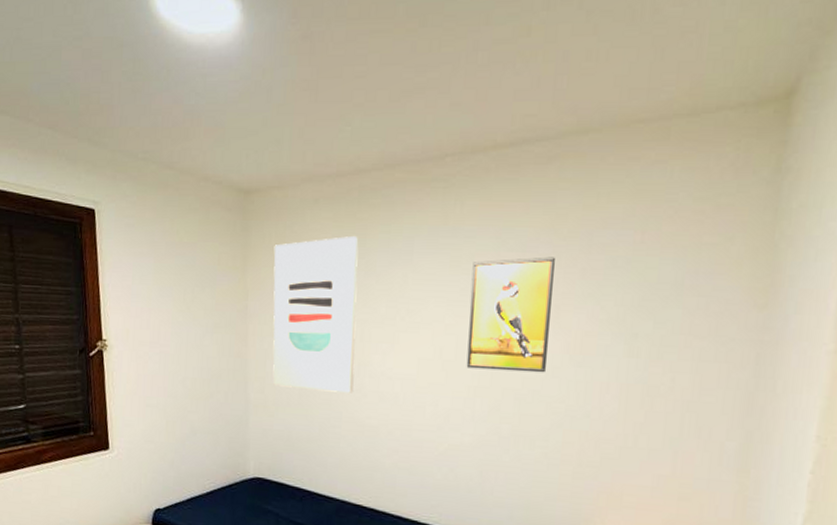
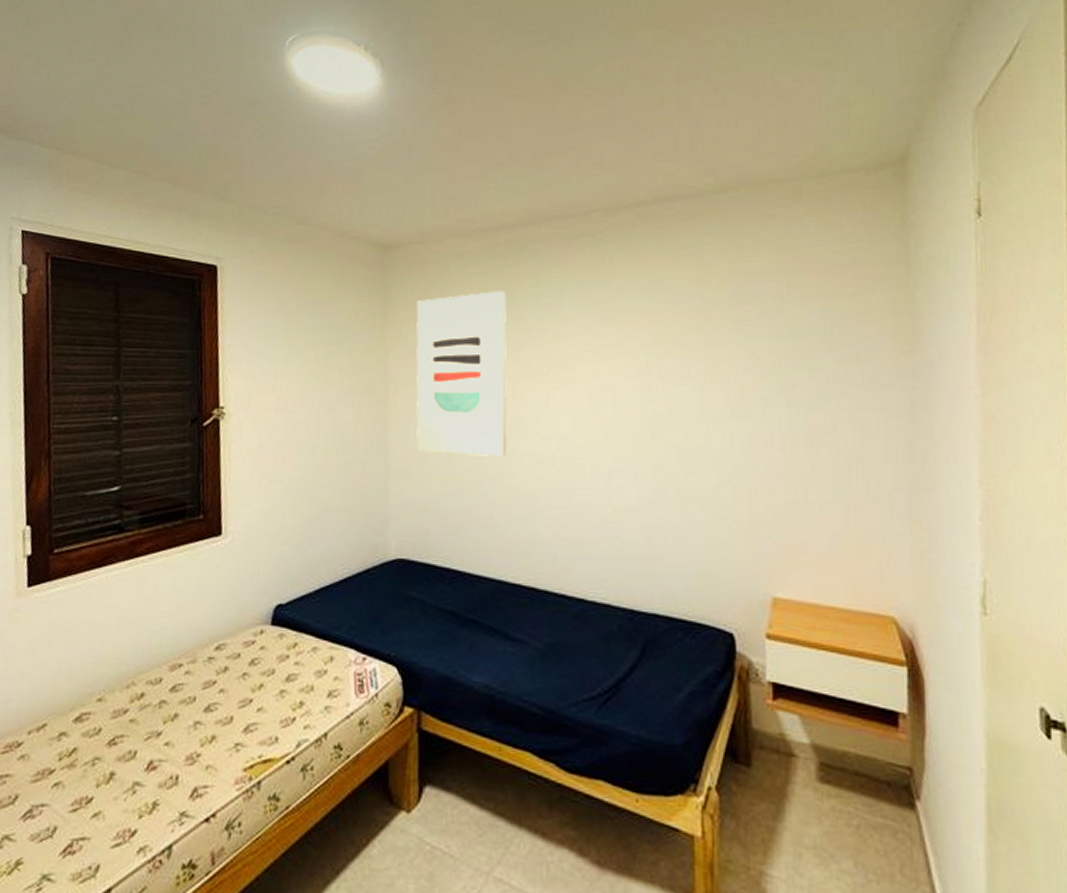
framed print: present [466,256,555,373] -> none [625,308,709,427]

